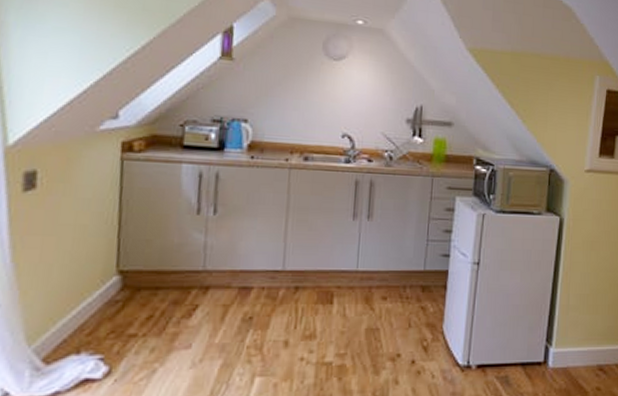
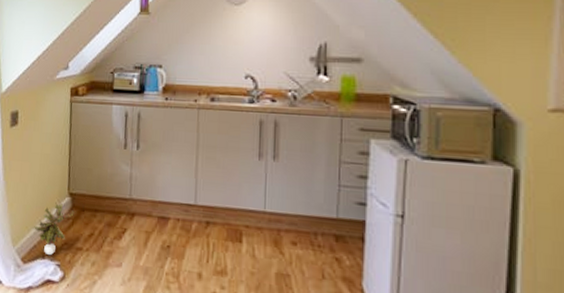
potted plant: none [61,284,126,350] -> present [33,203,74,256]

